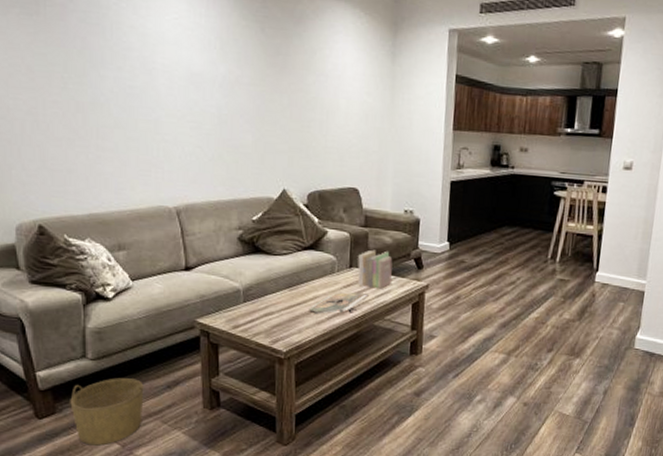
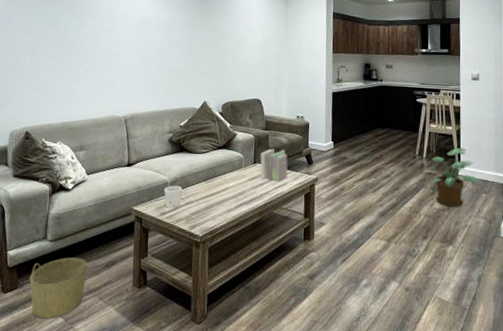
mug: none [235,293,266,321] -> present [163,185,187,209]
magazine: present [309,292,369,314] -> none [221,184,269,203]
potted plant: none [564,250,622,317] -> present [432,147,484,207]

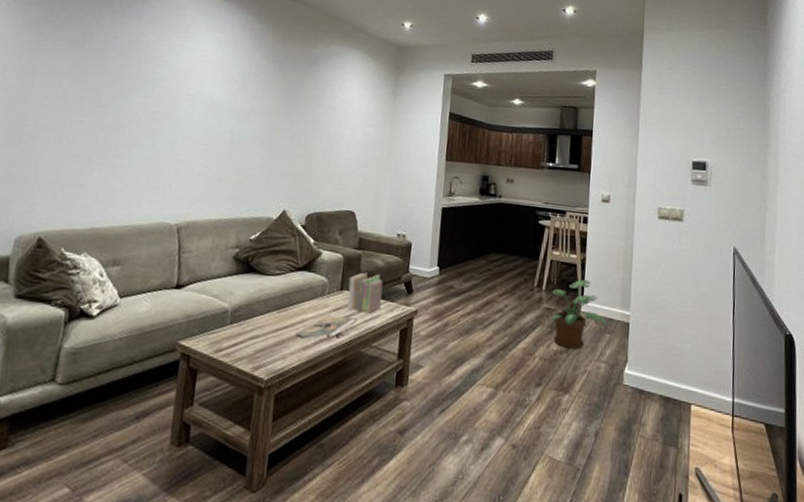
basket: present [29,257,88,319] -> none [25,406,111,489]
mug: present [163,185,187,209] -> none [220,314,253,344]
magazine: none [221,184,269,203] -> present [296,316,357,339]

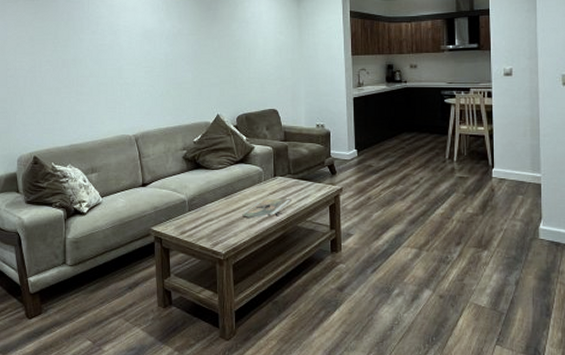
books: present [347,272,384,314] -> none [281,160,311,194]
potted plant: present [551,279,608,349] -> none [463,148,519,211]

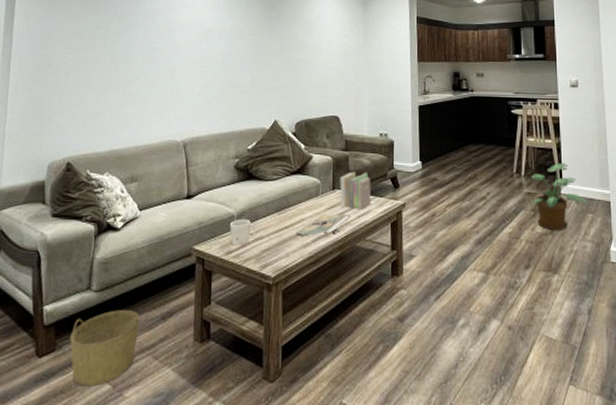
basket: none [53,281,110,342] -> present [70,310,140,387]
mug: none [182,203,207,227] -> present [229,218,257,246]
books: none [281,160,311,194] -> present [340,171,372,210]
potted plant: none [463,148,519,211] -> present [531,162,589,230]

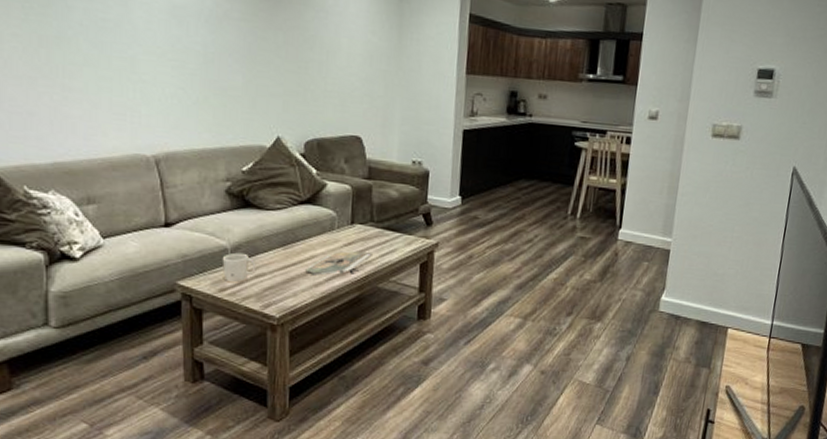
basket: present [70,310,140,387] -> none [29,348,116,425]
books: present [340,171,372,210] -> none [360,204,399,248]
potted plant: present [531,162,589,230] -> none [585,205,647,278]

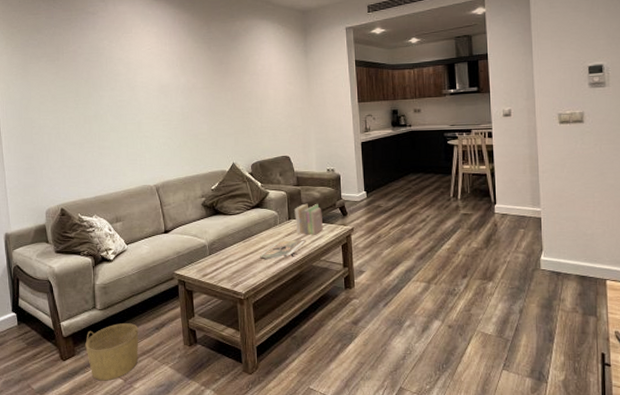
basket: none [29,348,116,425] -> present [85,323,139,381]
mug: present [222,252,257,283] -> none [203,247,226,270]
books: none [360,204,399,248] -> present [294,203,324,235]

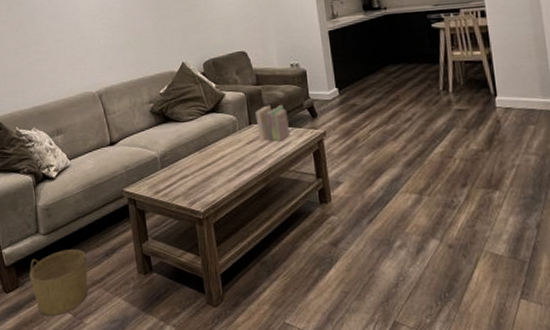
magazine: present [260,240,306,260] -> none [219,147,271,172]

